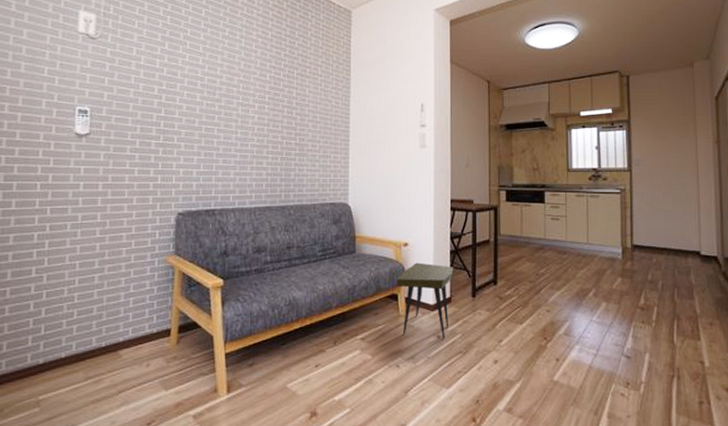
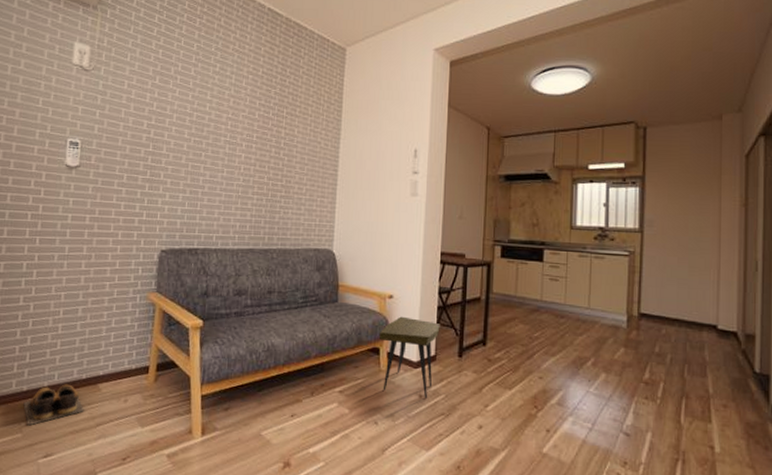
shoes: none [40,353,105,399] -> present [23,384,84,426]

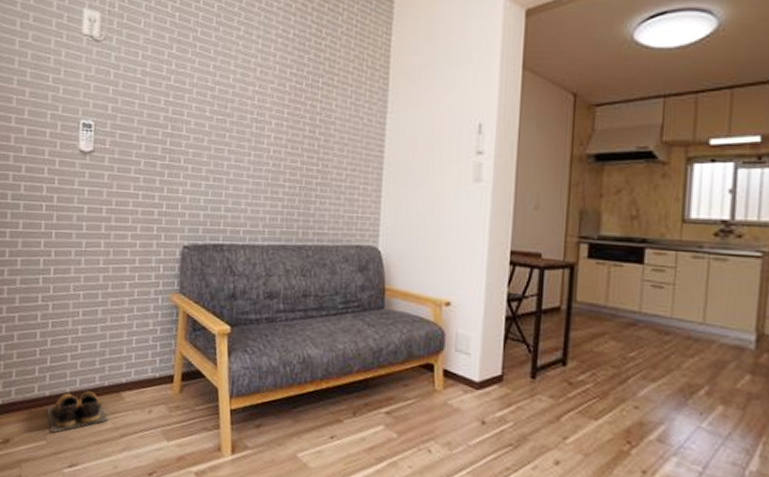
side table: present [378,316,440,398] -> none [433,327,509,426]

